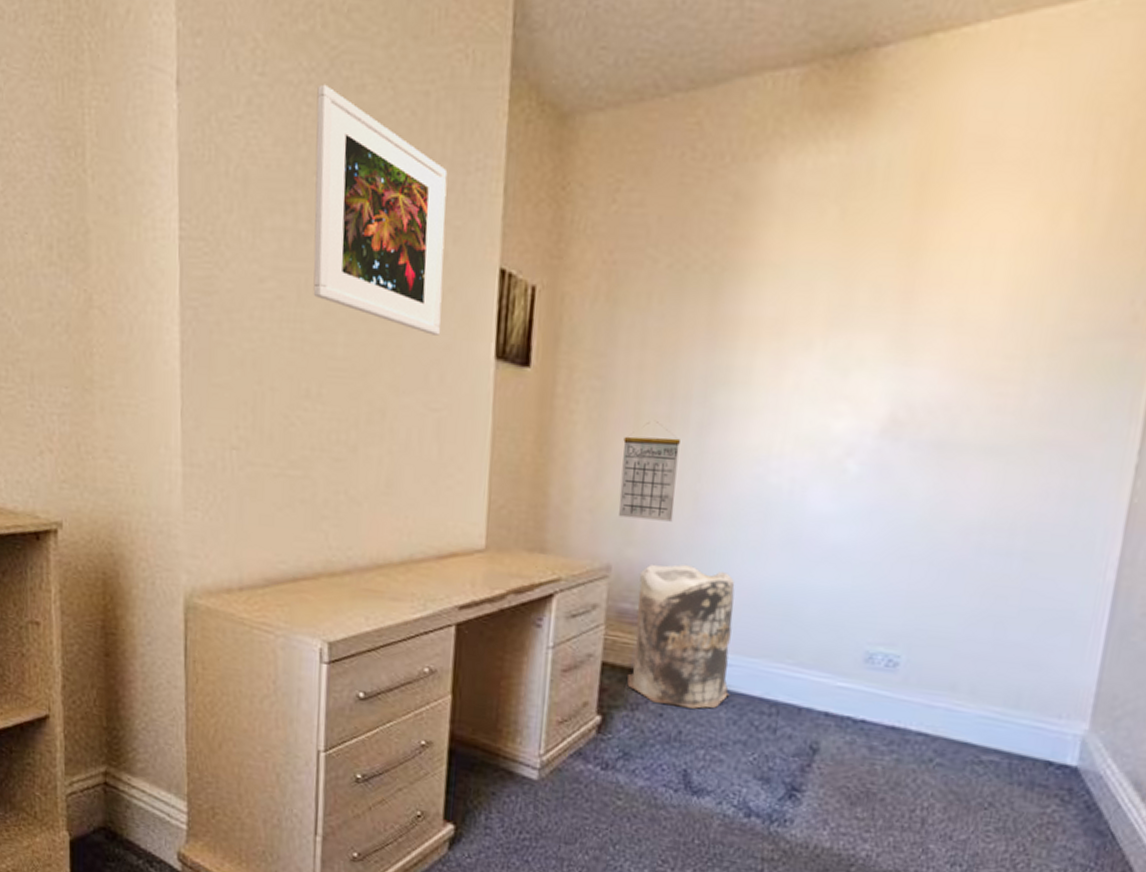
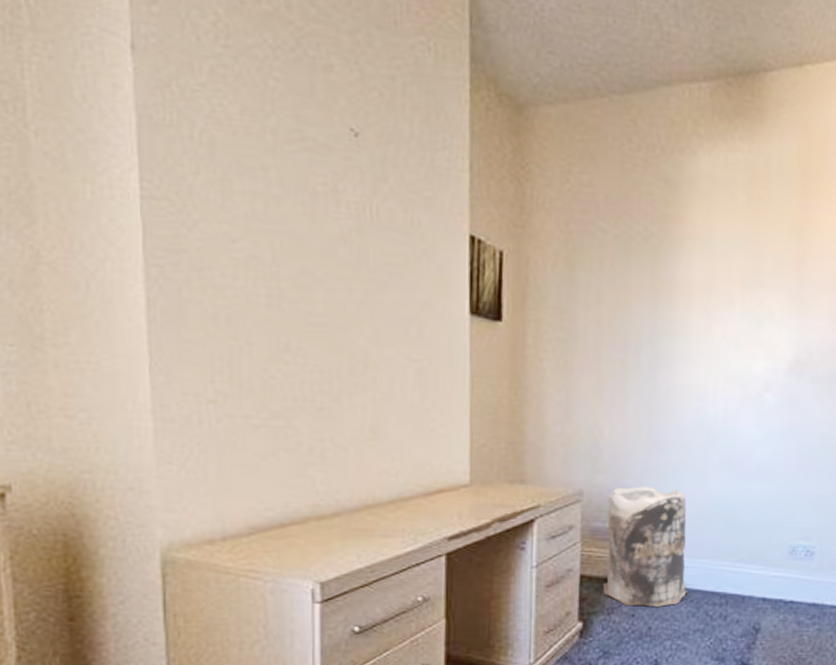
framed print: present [313,84,448,336] -> none [284,61,418,294]
calendar: present [618,422,680,522] -> none [586,366,634,450]

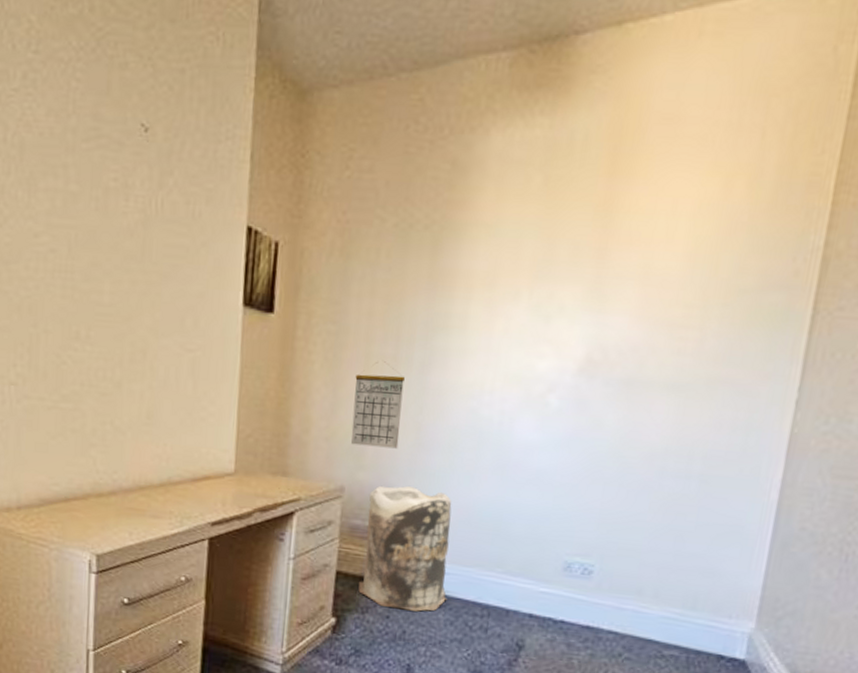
calendar: none [586,366,634,450] -> present [351,361,405,449]

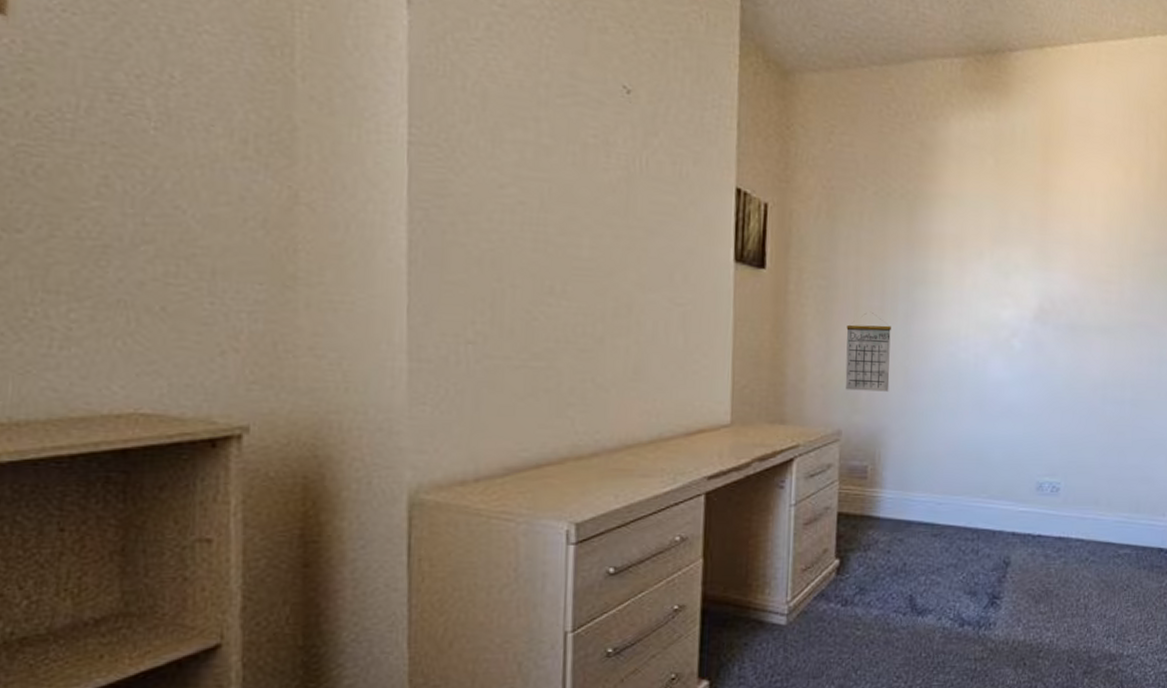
bag: present [358,485,452,612] -> none [859,426,942,543]

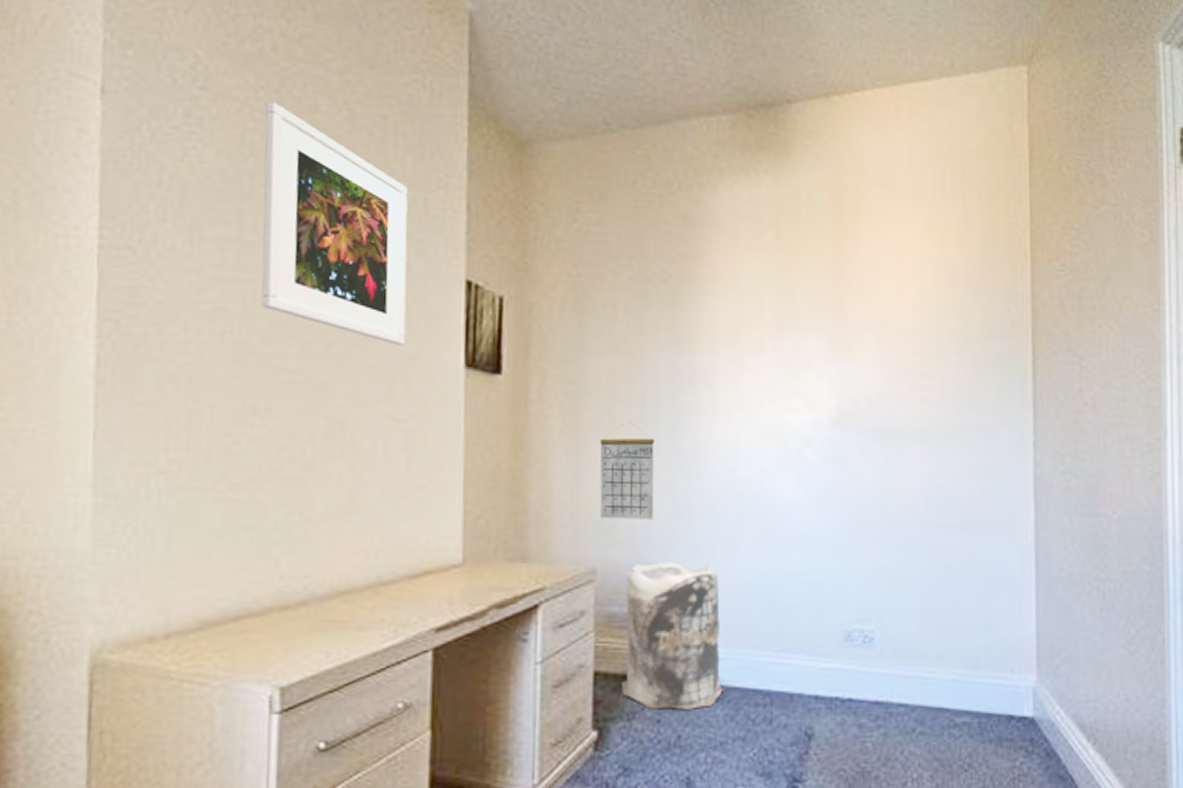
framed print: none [557,22,687,241] -> present [261,101,408,345]
bag: none [859,426,942,543] -> present [620,562,725,710]

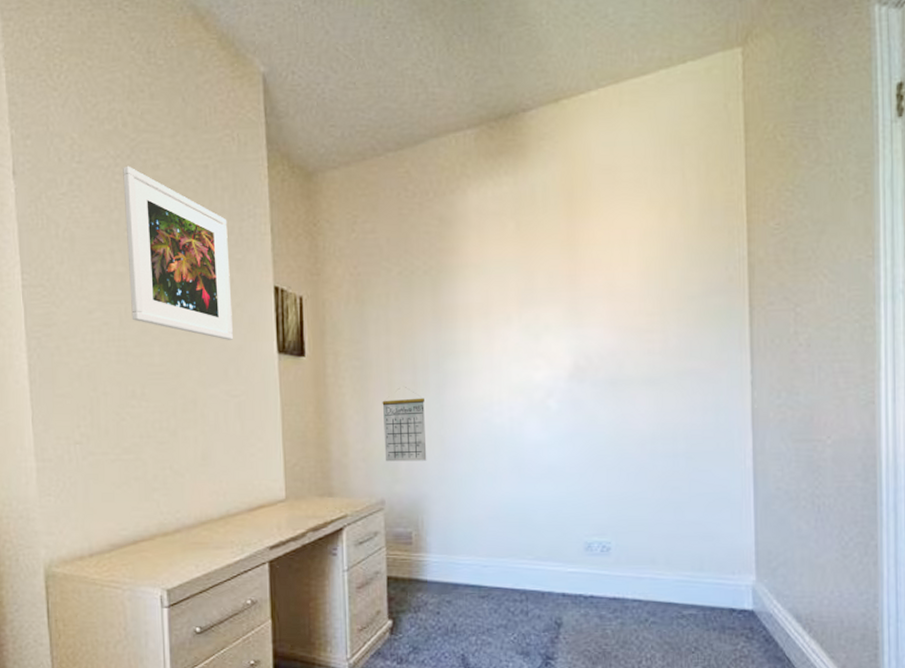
bag: present [620,562,725,710] -> none [407,493,489,605]

